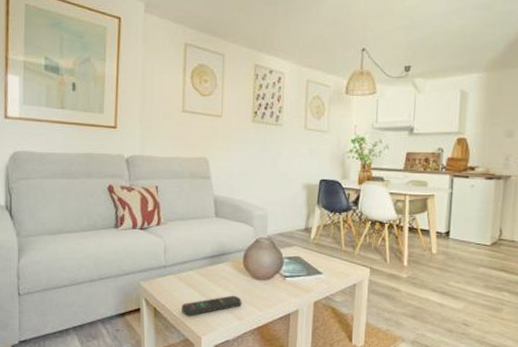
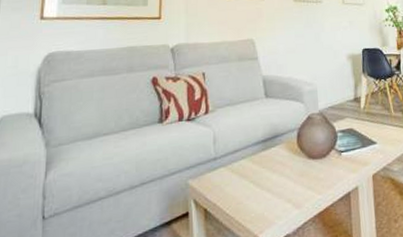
remote control: present [182,295,242,316] -> none [235,180,299,213]

